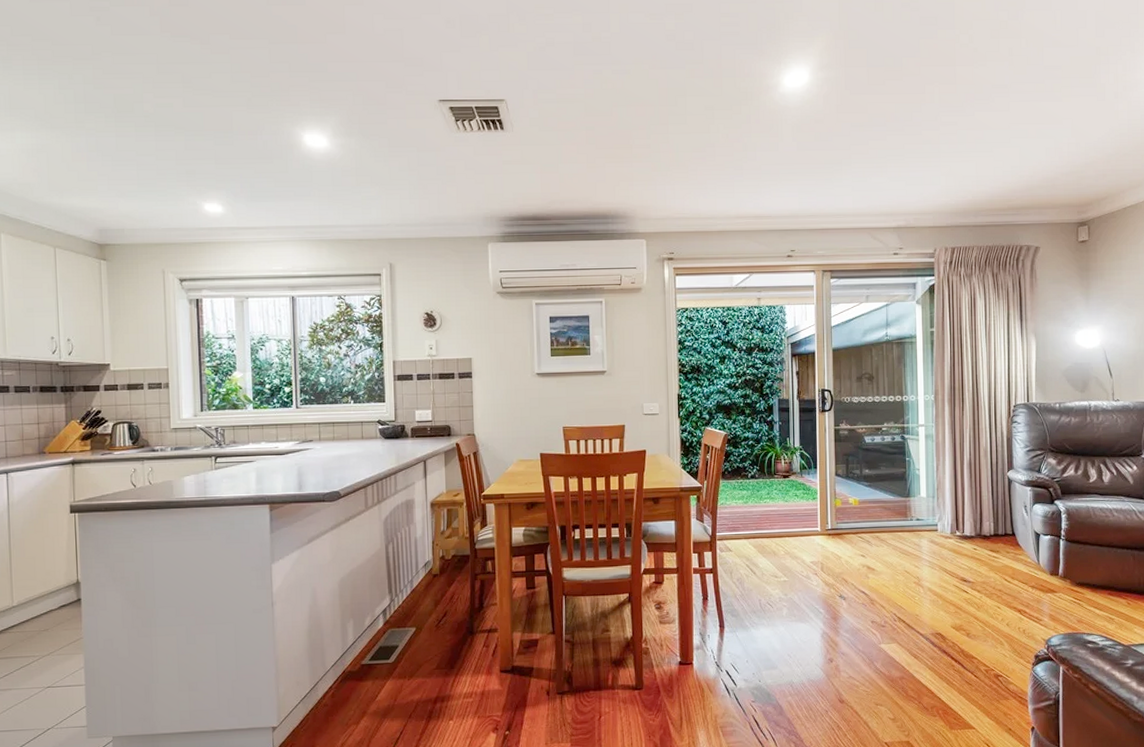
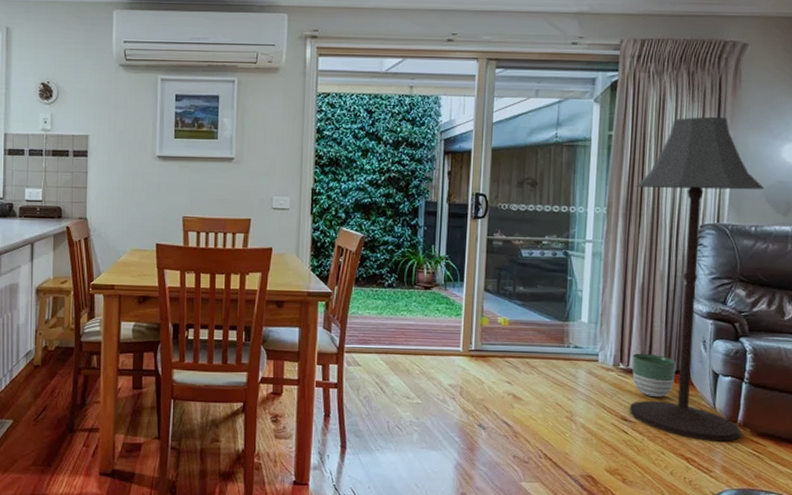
floor lamp: none [957,310,1064,594] -> present [630,116,765,442]
planter: none [966,520,1004,559] -> present [632,353,677,398]

